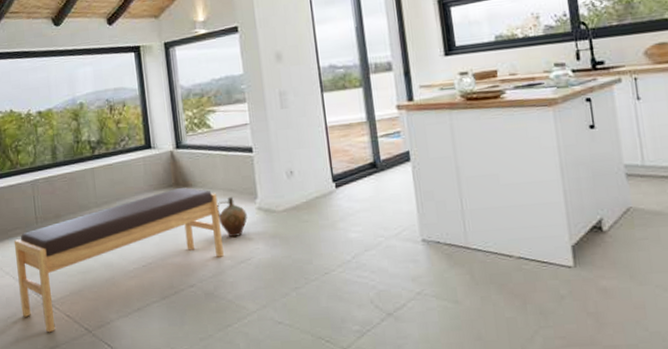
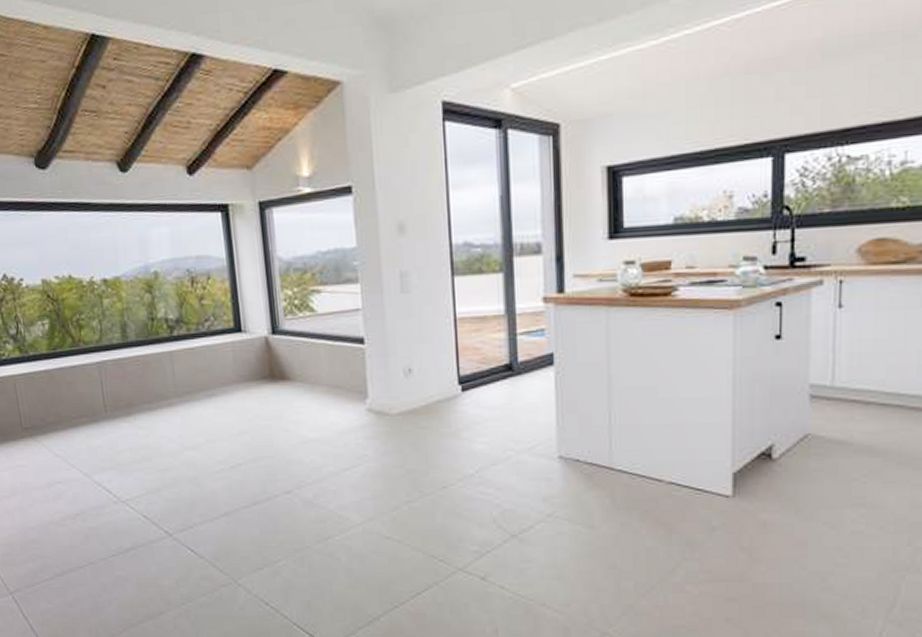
bench: present [14,187,224,333] -> none [79,380,326,534]
ceramic jug: present [217,196,247,237] -> none [319,394,355,440]

